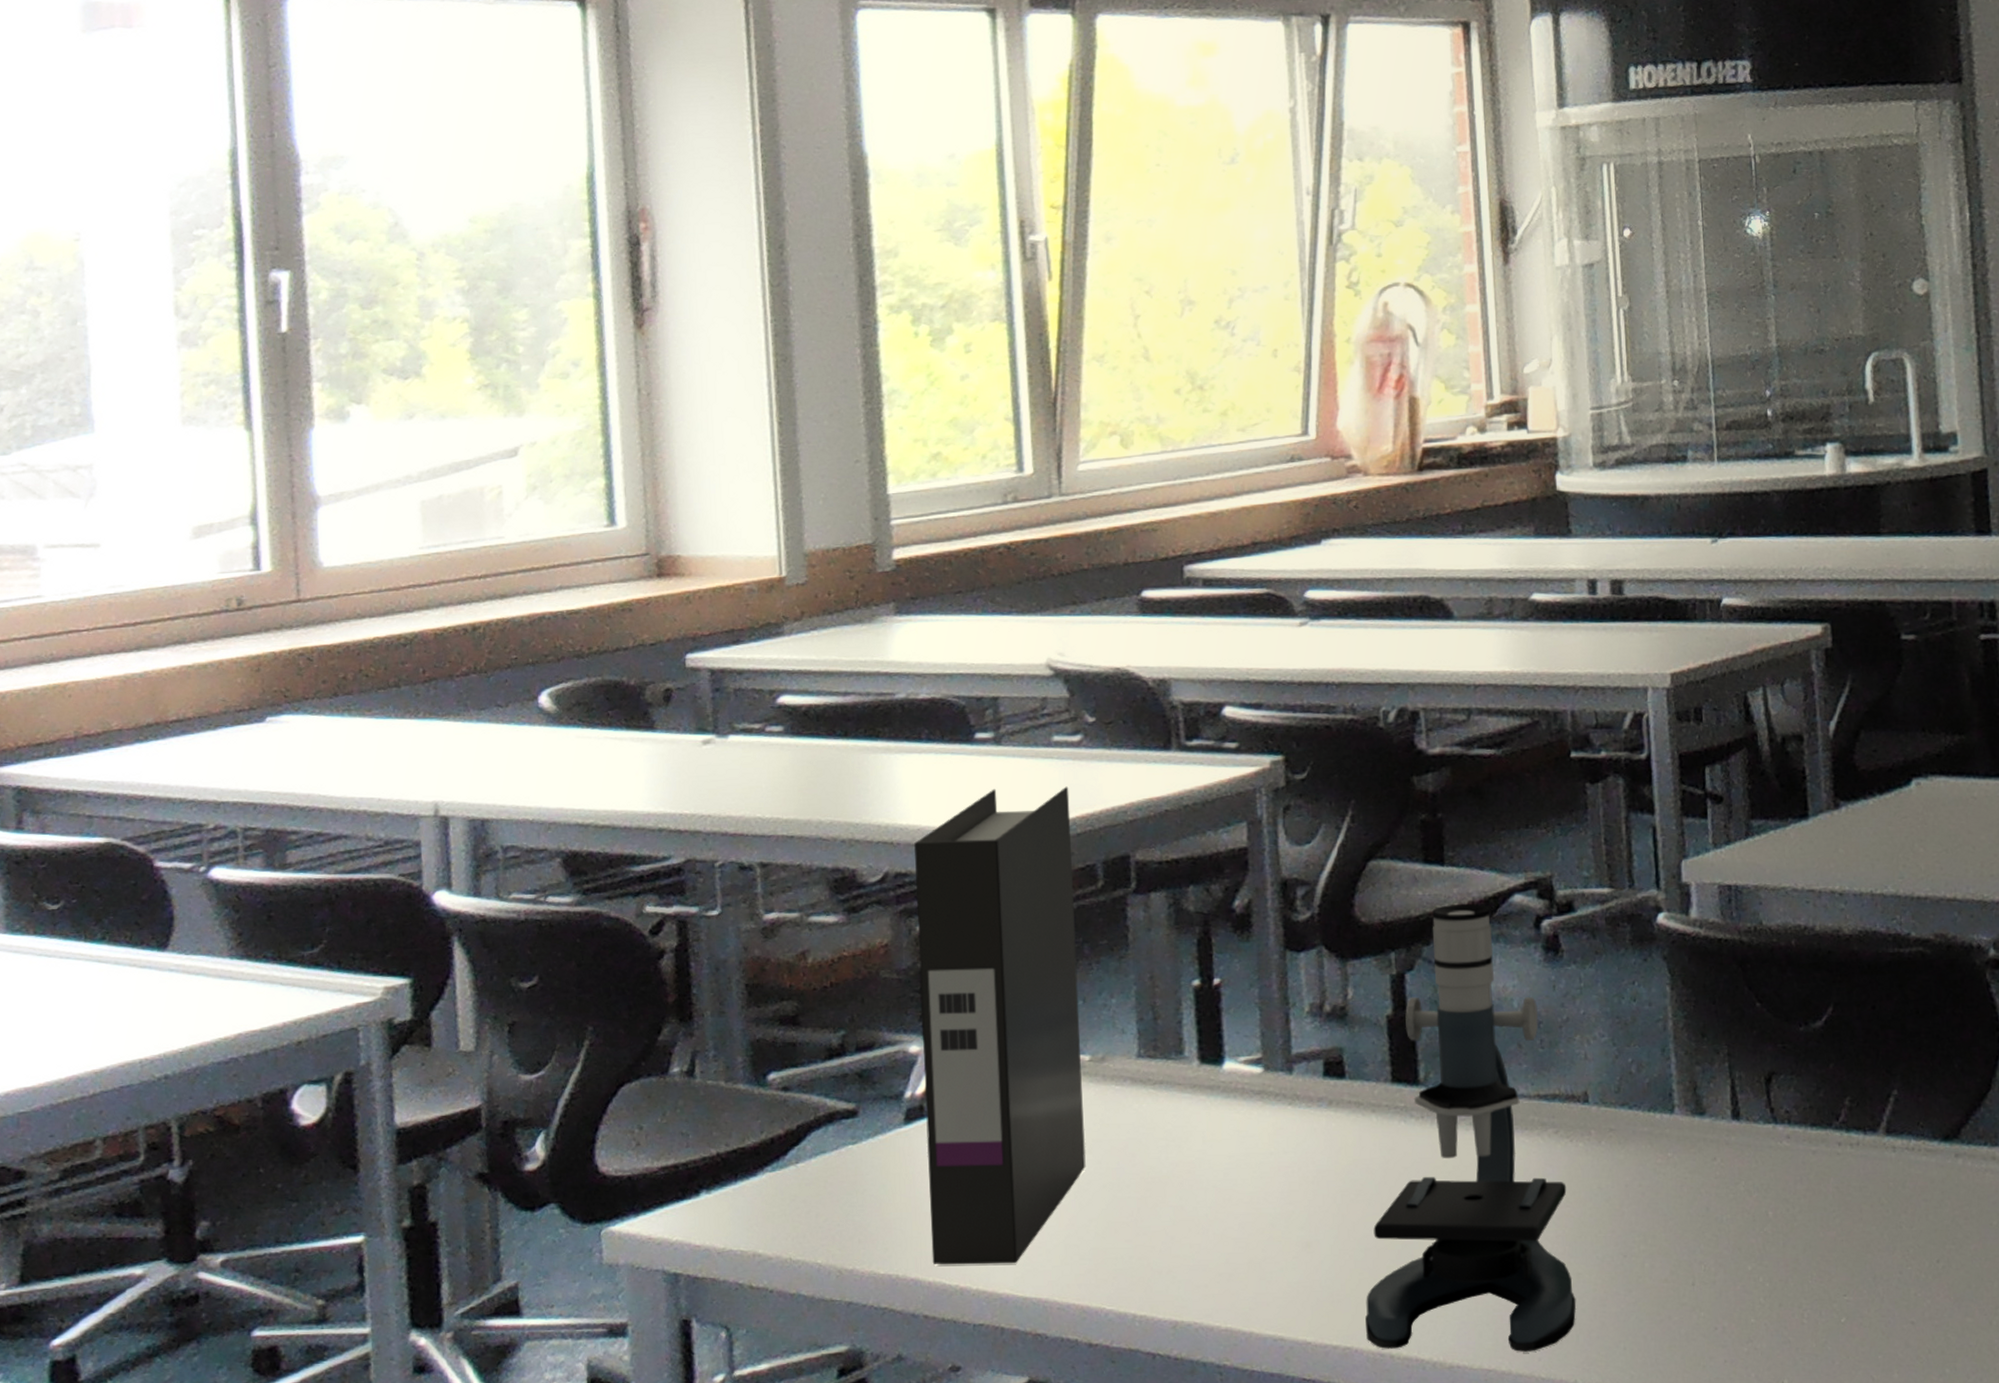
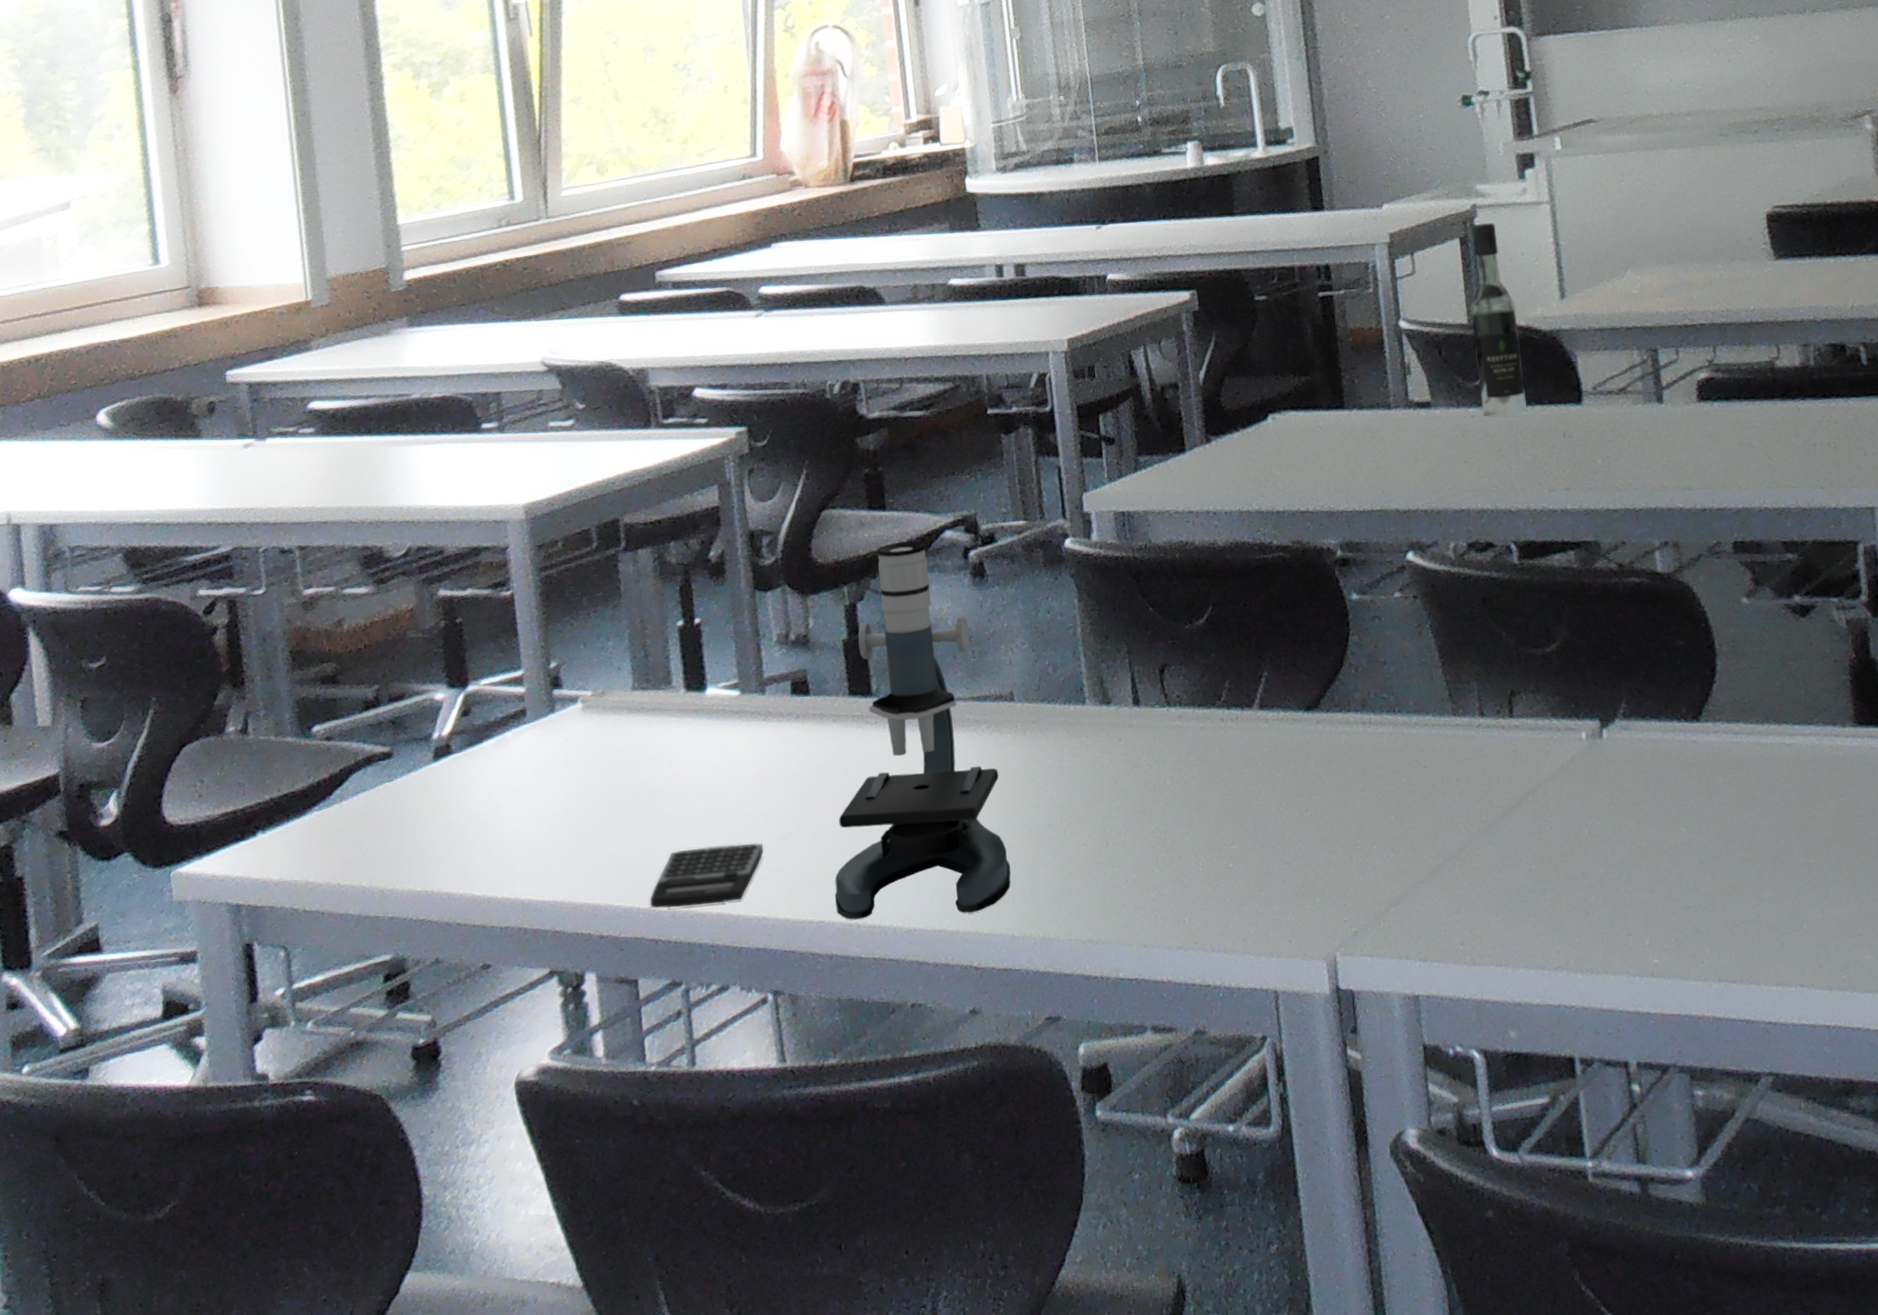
binder: present [914,786,1086,1264] -> none [433,464,592,879]
calculator: none [1147,1248,1284,1318] -> present [649,842,764,909]

